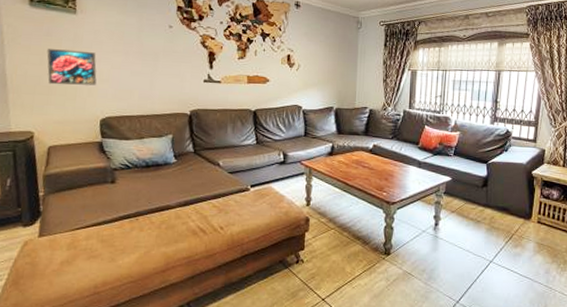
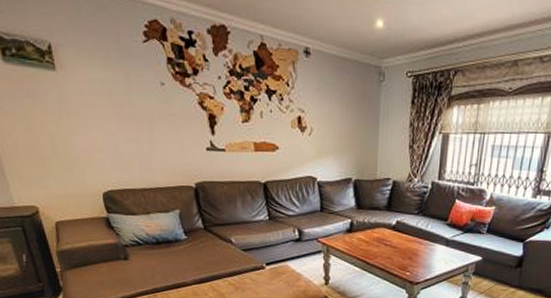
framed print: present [47,49,97,86] -> none [33,113,92,155]

